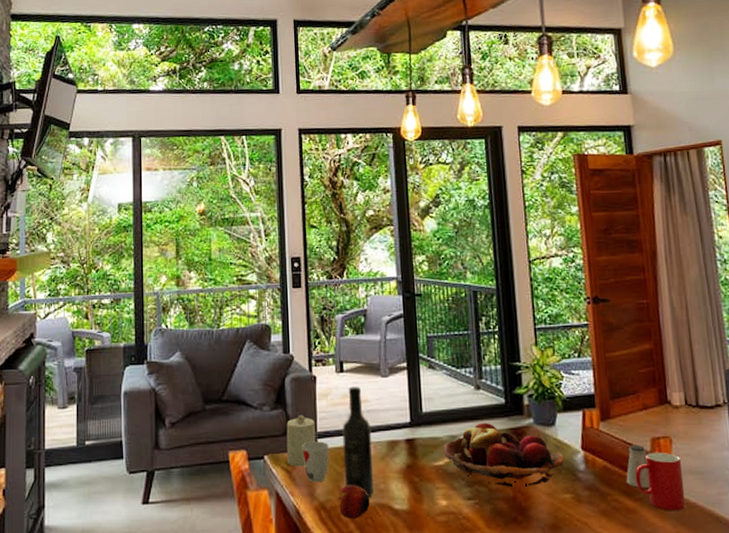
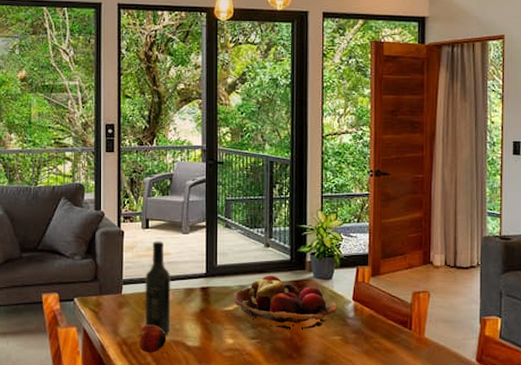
candle: present [286,415,316,467] -> none [95,264,121,308]
cup: present [302,441,329,483] -> none [109,287,132,322]
saltshaker: present [626,445,650,488] -> none [388,297,408,333]
cup: present [635,452,686,511] -> none [396,303,436,352]

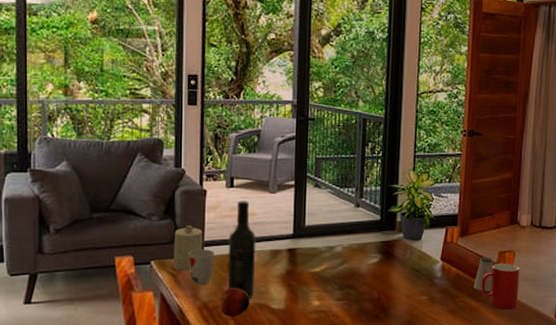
candle: none [95,264,121,308] -> present [174,225,203,271]
cup: none [109,287,132,322] -> present [188,249,215,285]
fruit basket: present [234,275,338,329] -> none [321,235,426,290]
saltshaker: none [388,297,408,333] -> present [473,257,494,291]
cup: none [396,303,436,352] -> present [481,263,520,310]

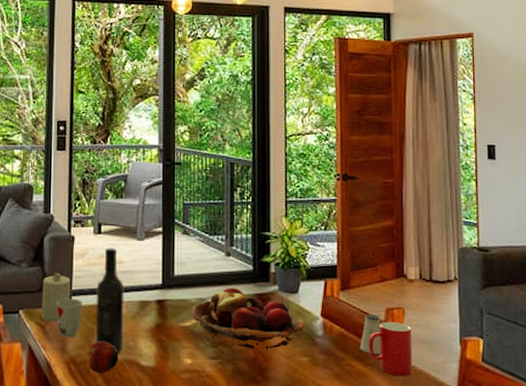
fruit basket: none [321,235,426,290] -> present [192,287,305,348]

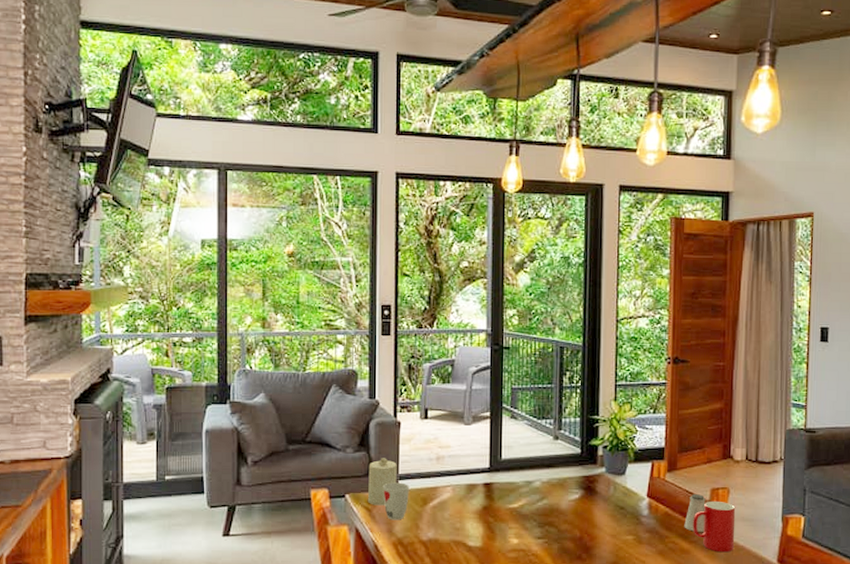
apple: present [89,341,118,373] -> none [416,523,446,554]
wine bottle: present [95,248,125,353] -> none [422,433,452,534]
fruit basket: present [192,287,305,348] -> none [519,470,631,528]

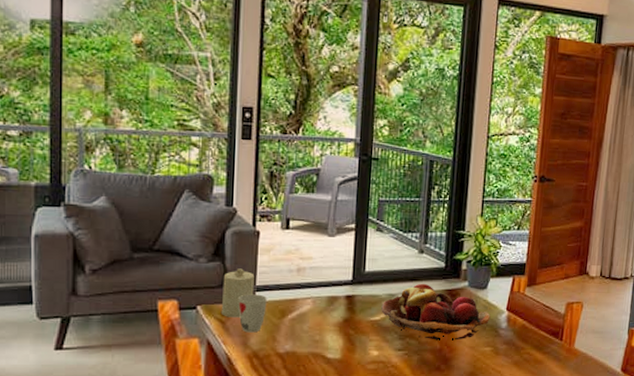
fruit basket: none [519,470,631,528] -> present [381,283,491,340]
saltshaker: present [684,494,706,532] -> none [539,308,561,343]
cup: present [692,500,736,553] -> none [547,314,588,363]

